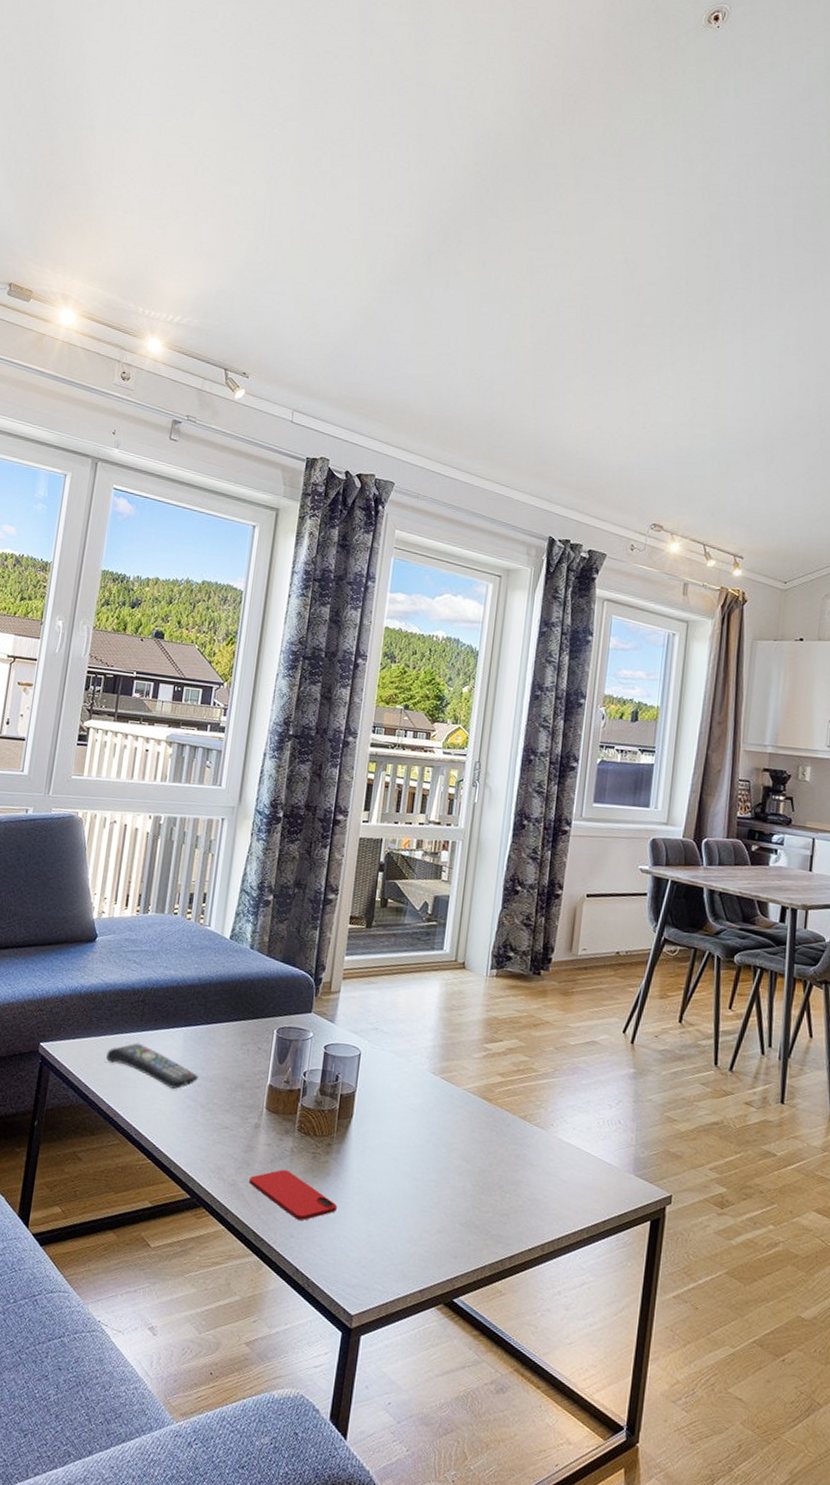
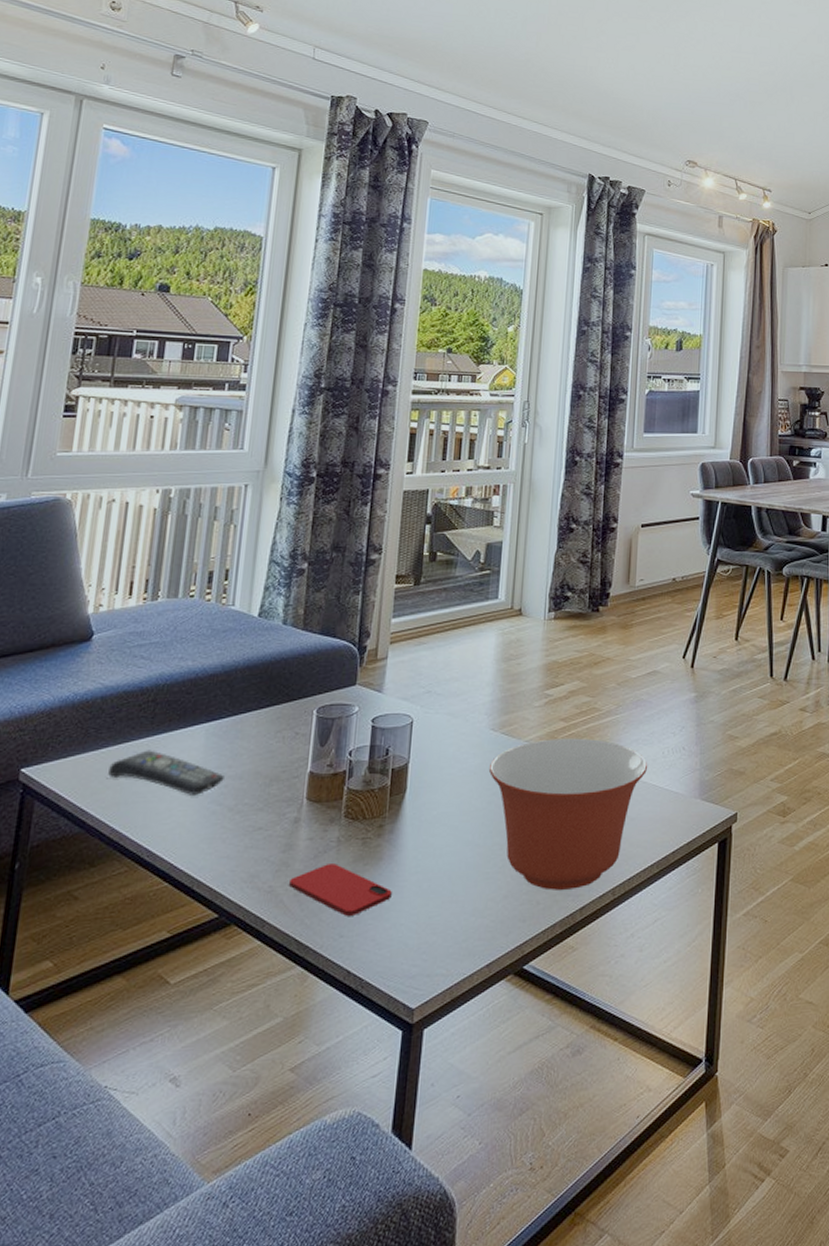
mixing bowl: none [428,1090,583,1238] -> present [488,738,648,890]

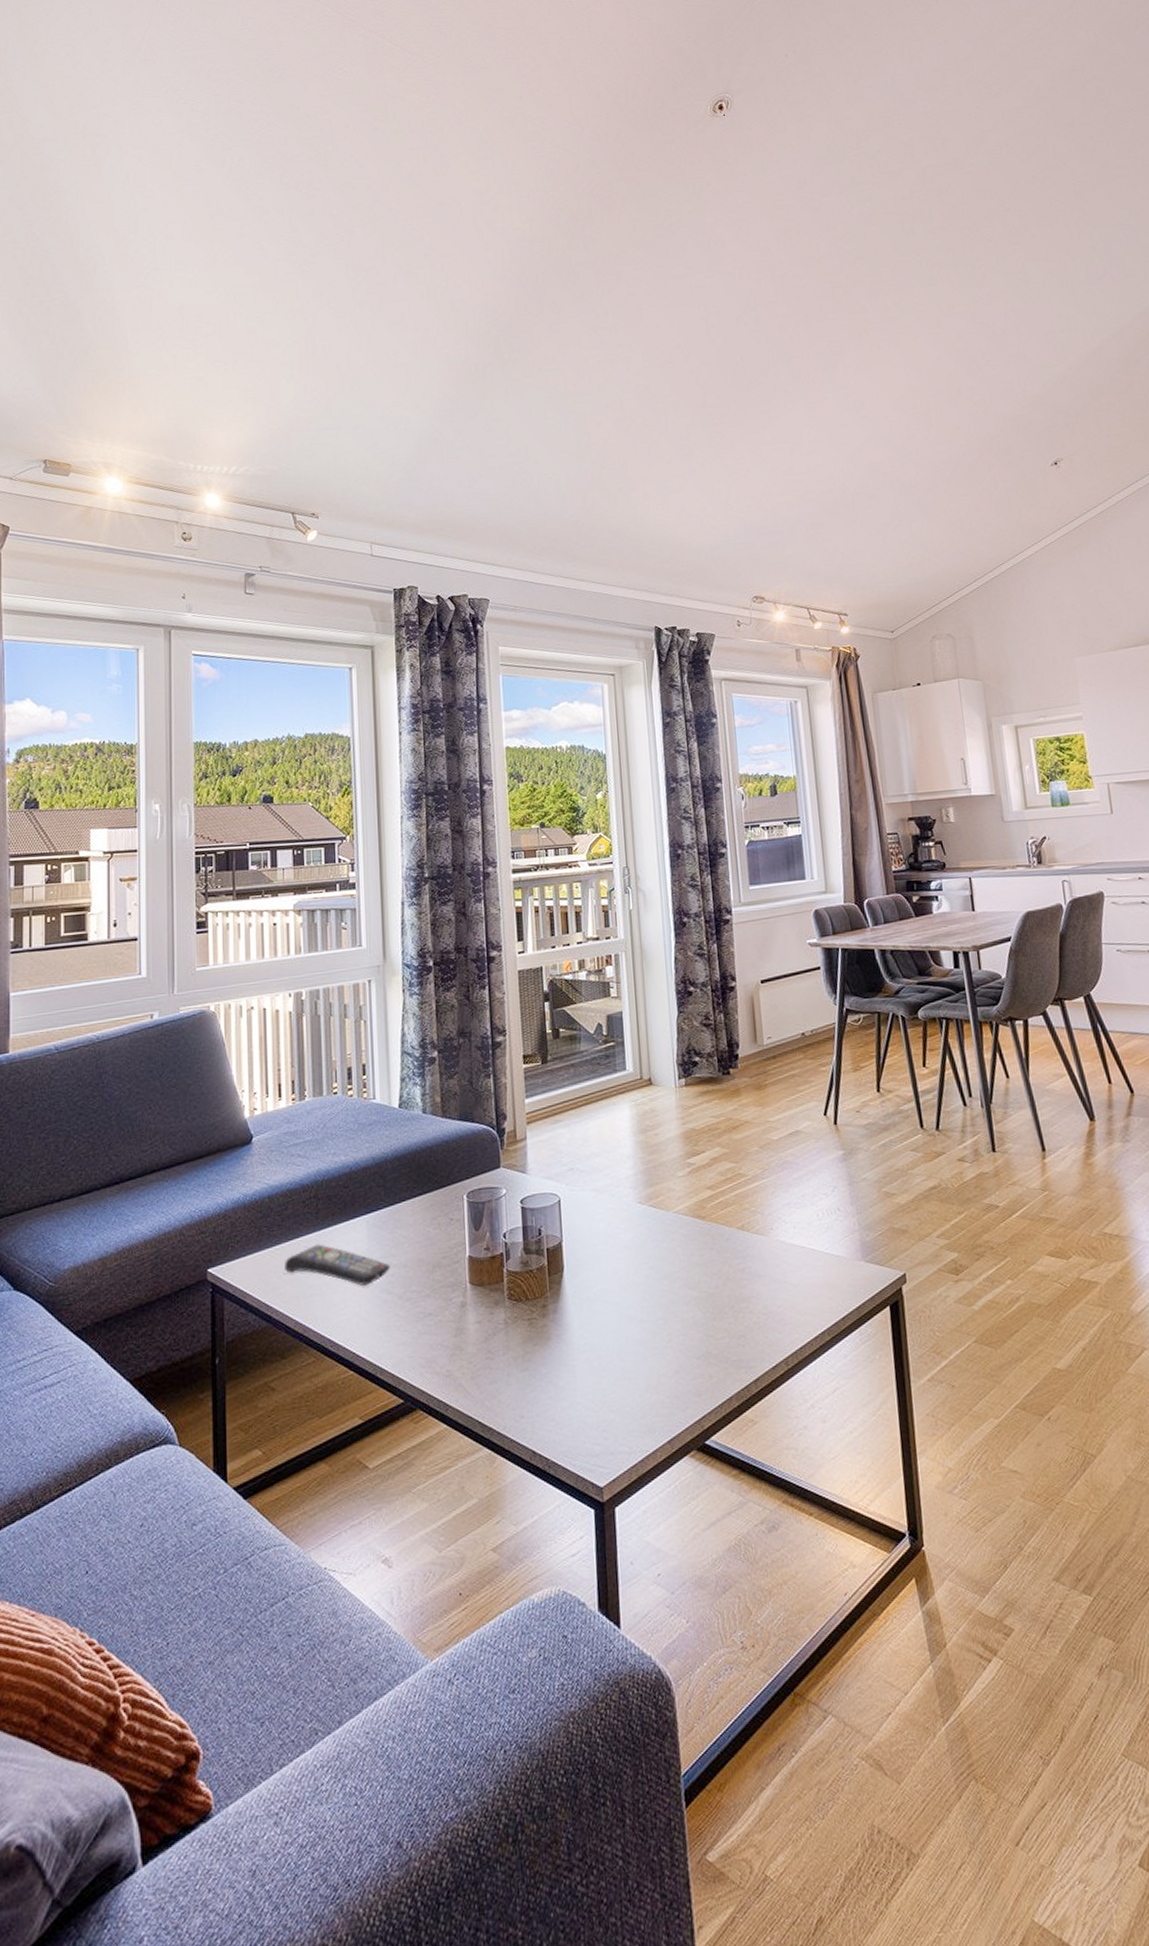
smartphone: present [289,863,392,916] -> none [465,1345,565,1397]
mixing bowl: present [488,738,648,890] -> none [641,1205,804,1363]

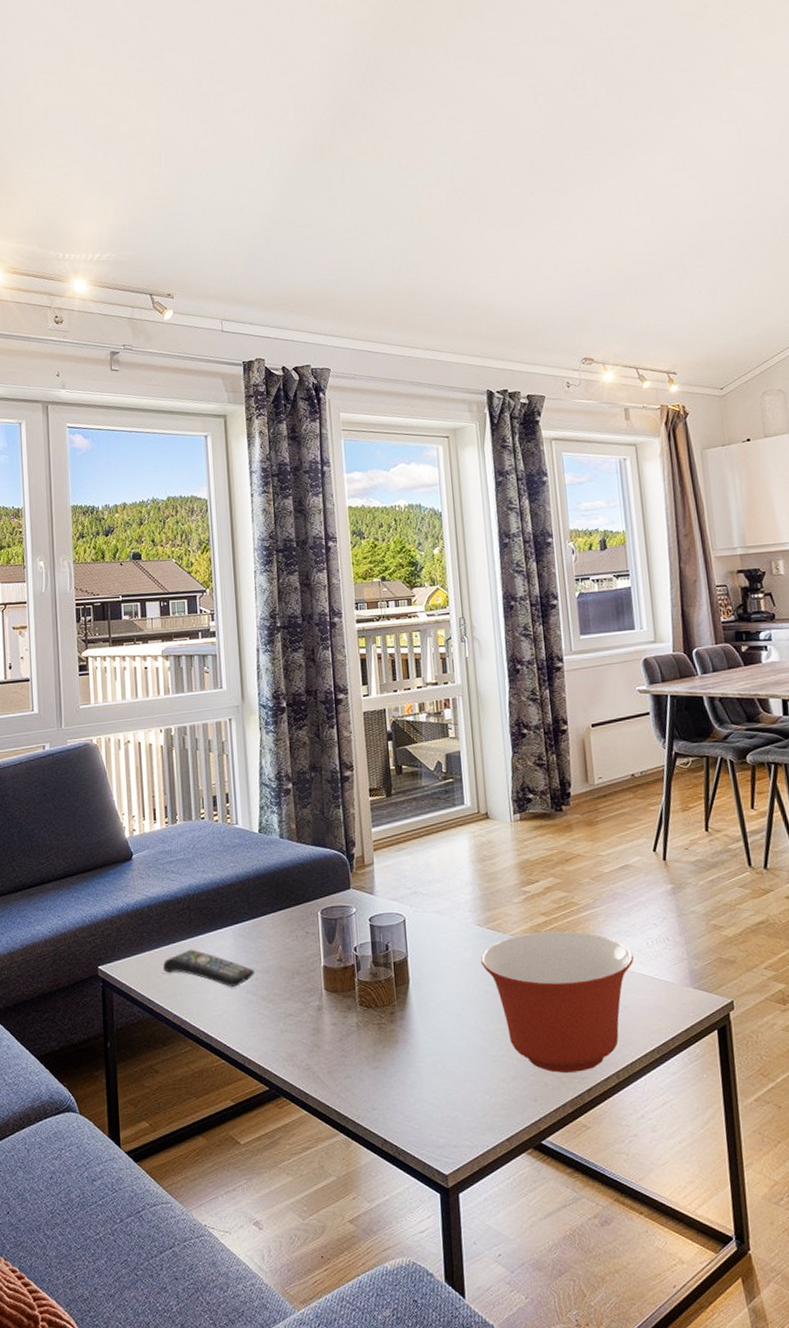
mixing bowl: none [641,1205,804,1363] -> present [480,931,634,1073]

